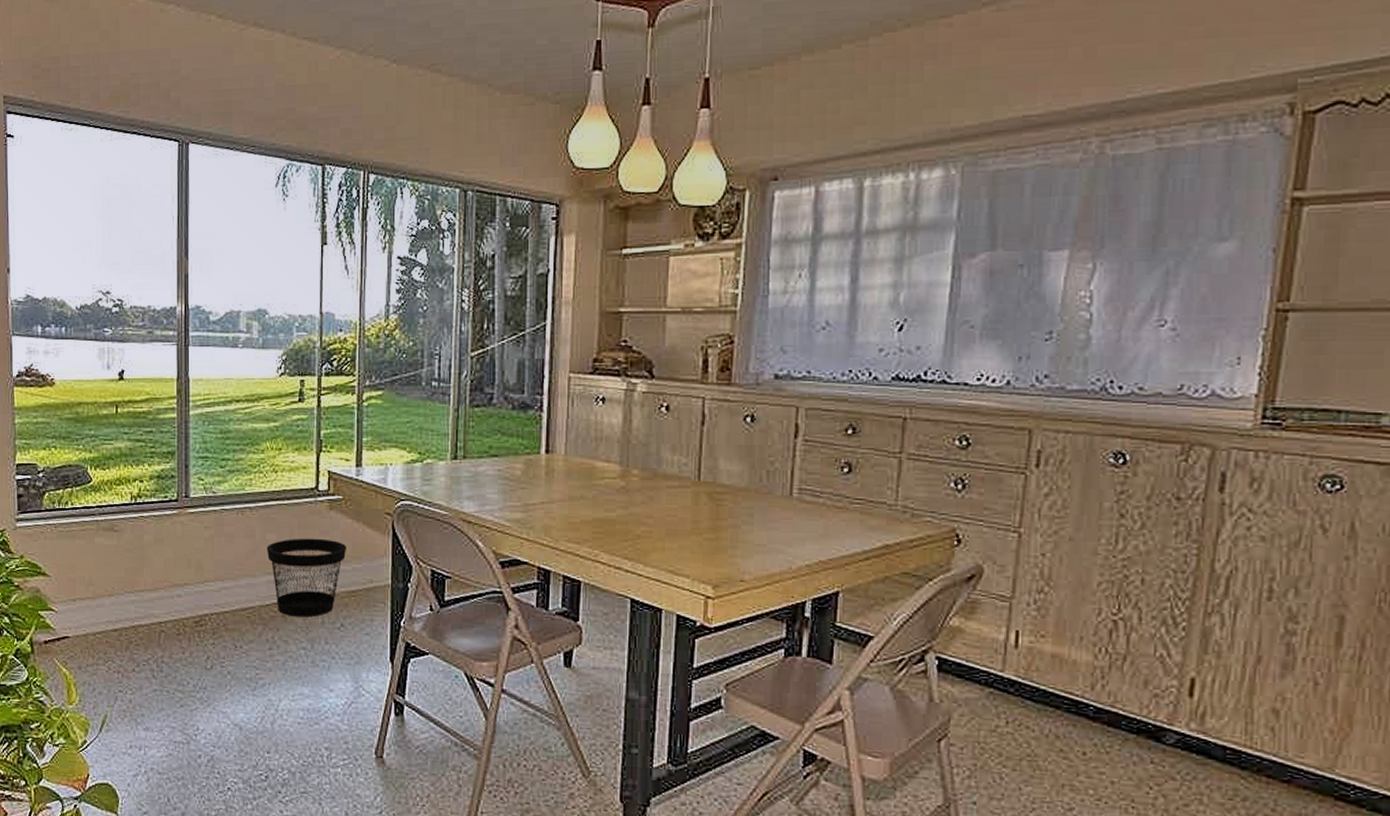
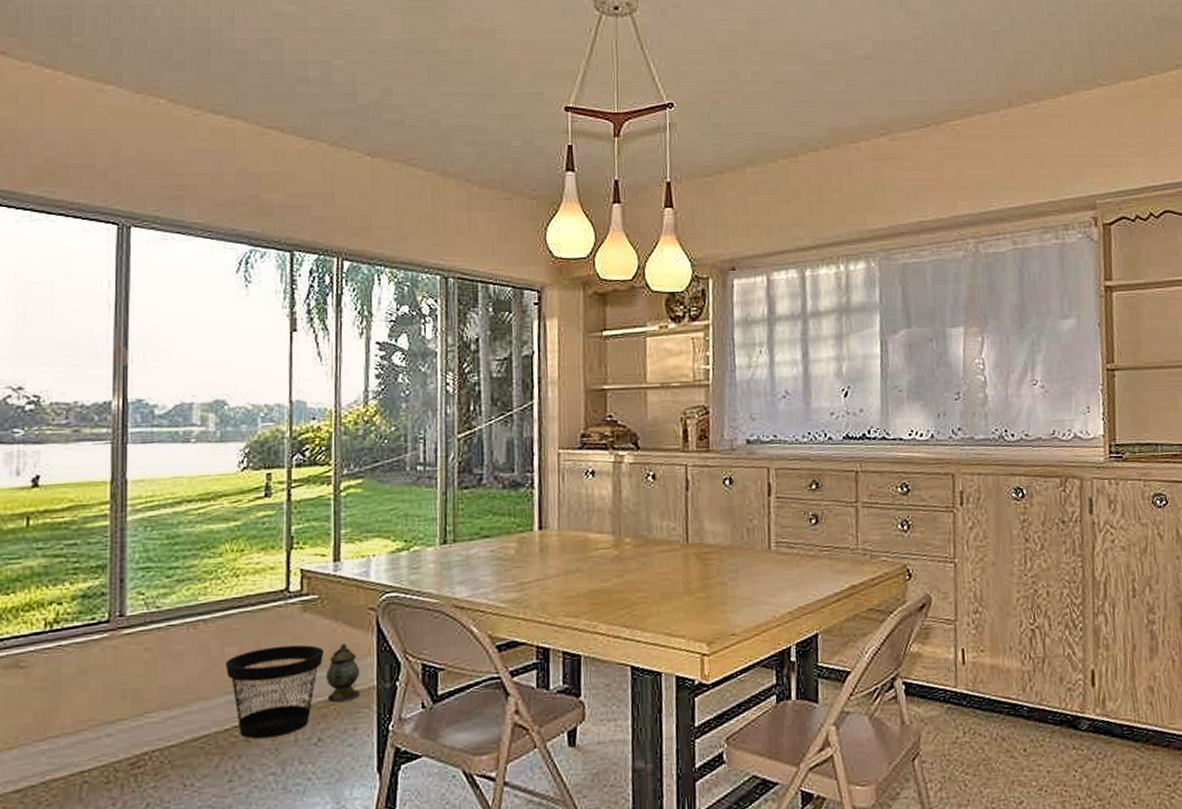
lantern: none [349,542,377,595] -> present [326,643,360,703]

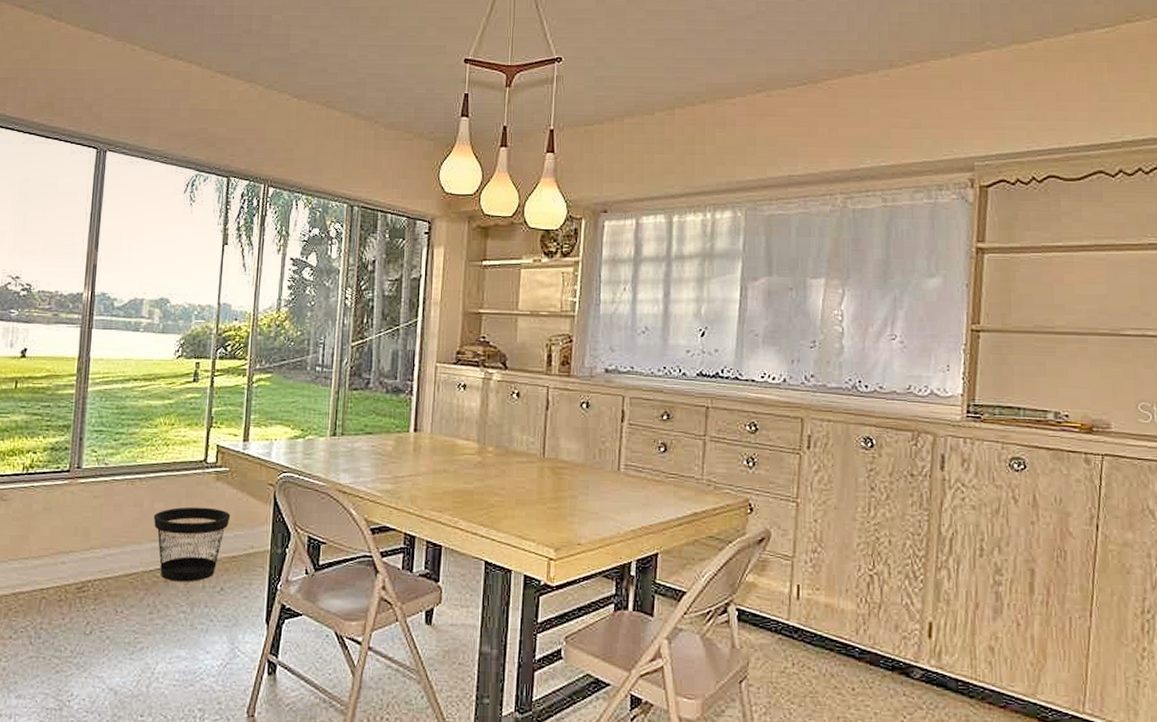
lantern: present [326,643,360,703] -> none [230,511,258,560]

